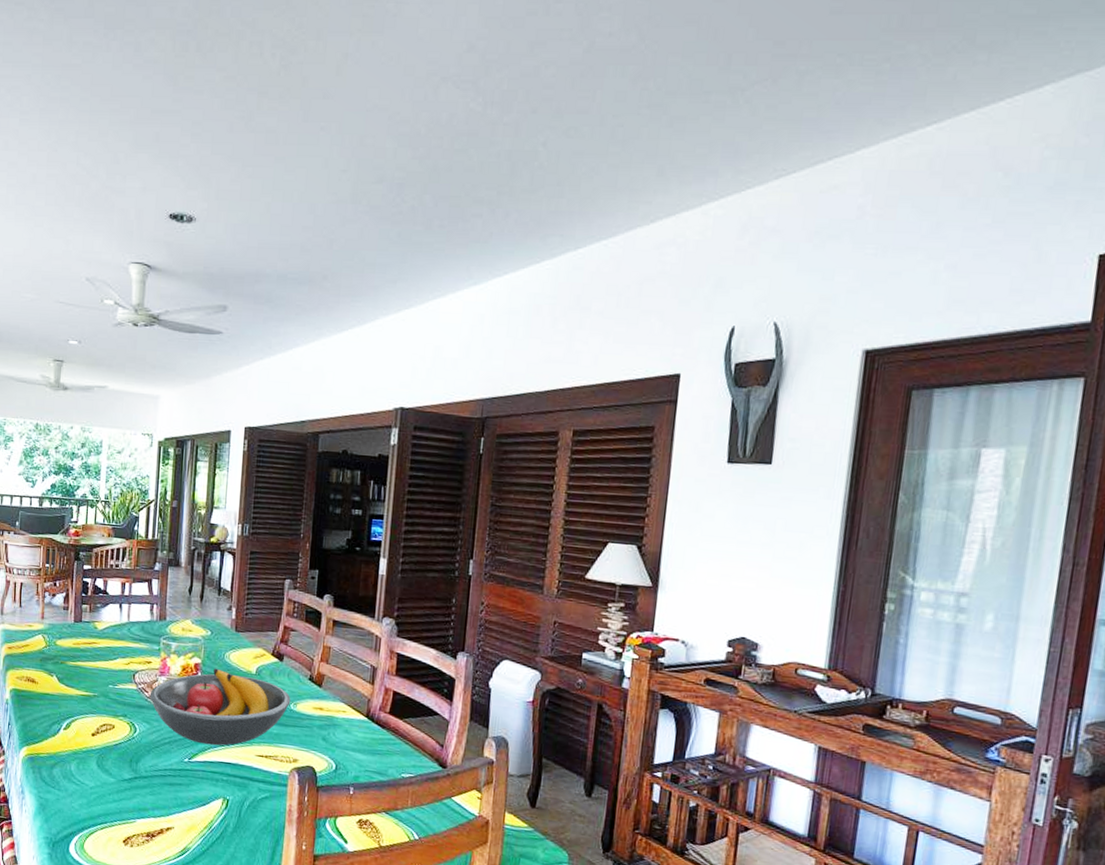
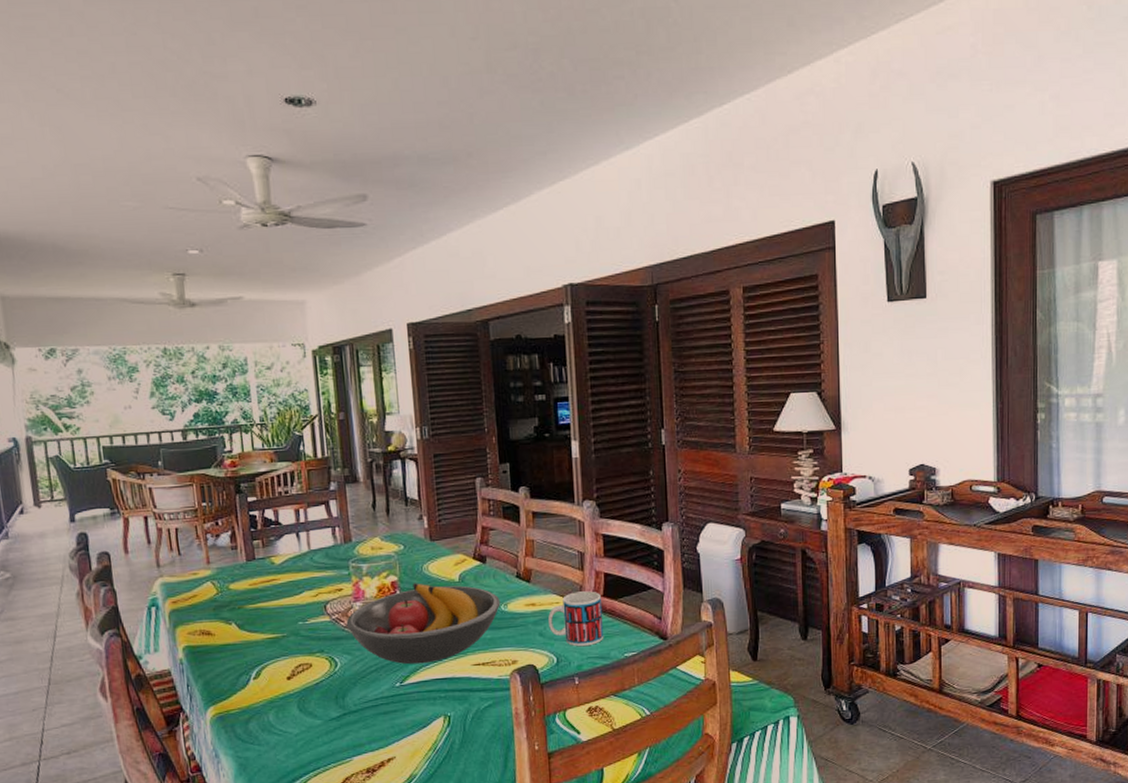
mug: none [333,704,387,759] -> present [548,591,604,647]

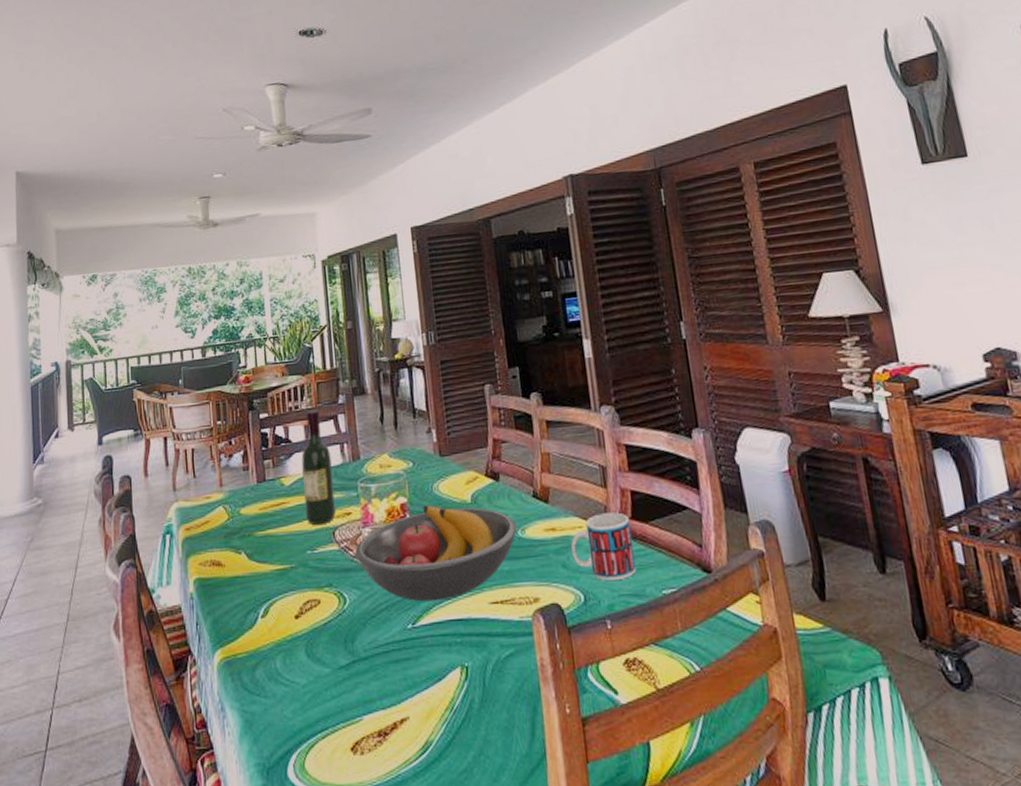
wine bottle: none [292,496,327,599] -> present [301,410,336,525]

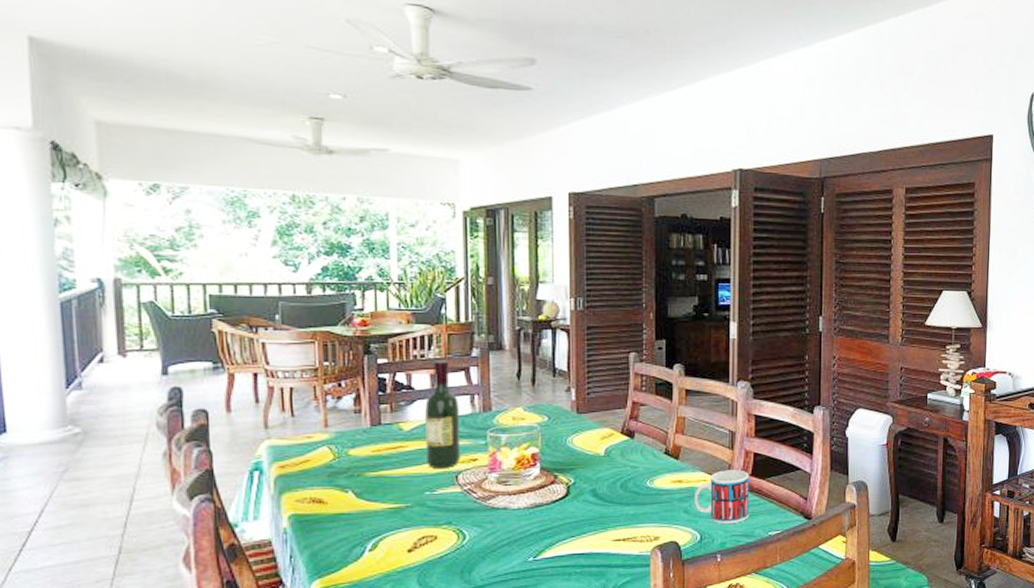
fruit bowl: present [355,505,518,602] -> none [478,455,646,539]

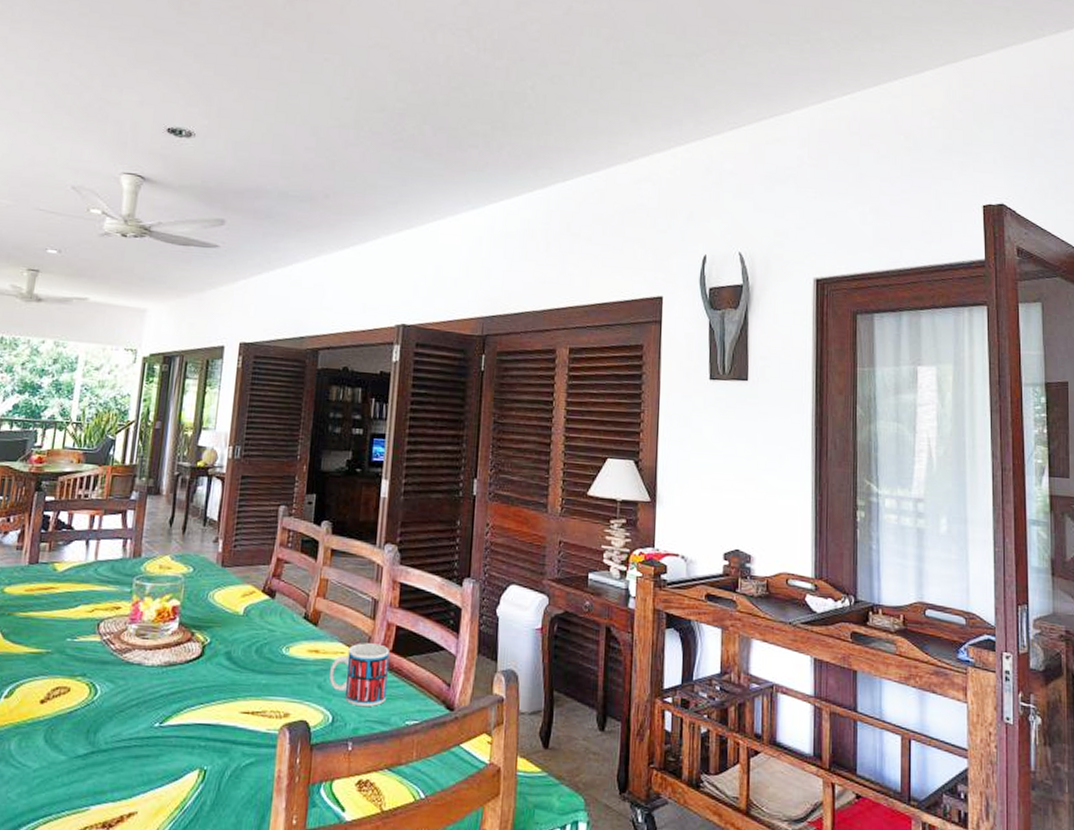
wine bottle: present [425,361,460,468] -> none [73,502,112,614]

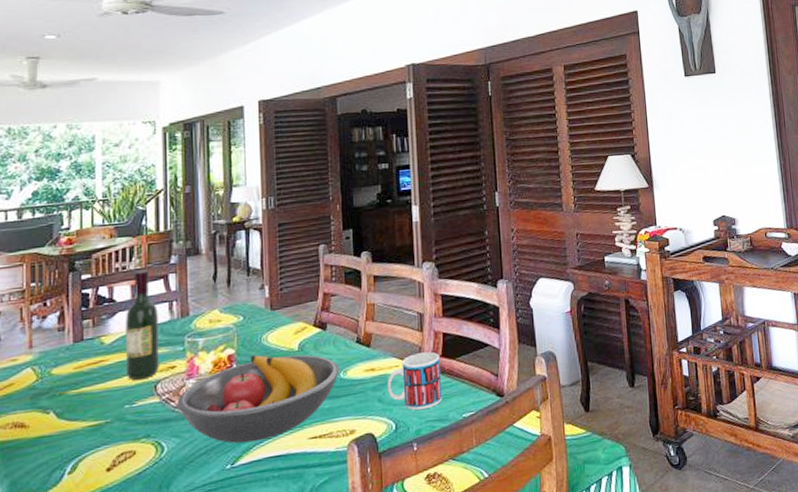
wine bottle: none [73,502,112,614] -> present [126,270,159,380]
fruit bowl: none [116,610,283,704] -> present [177,354,340,443]

